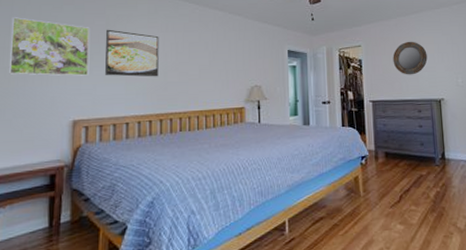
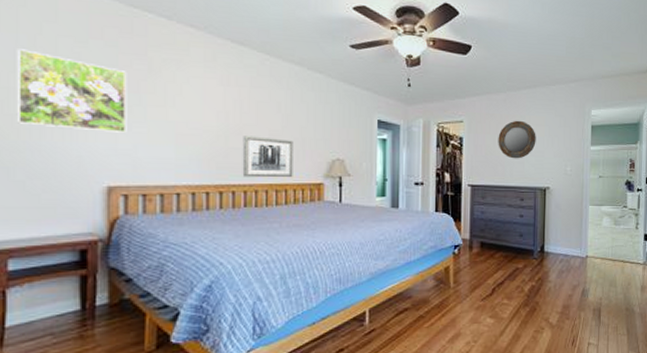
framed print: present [105,29,159,77] -> none [147,76,218,141]
wall art: none [178,71,219,106] -> present [242,136,294,178]

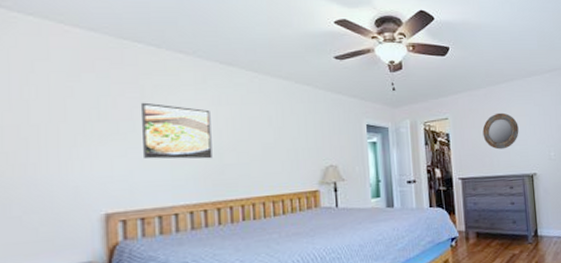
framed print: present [16,49,128,133] -> none [9,88,122,161]
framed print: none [147,76,218,141] -> present [140,102,212,159]
wall art: present [242,136,294,178] -> none [237,151,289,192]

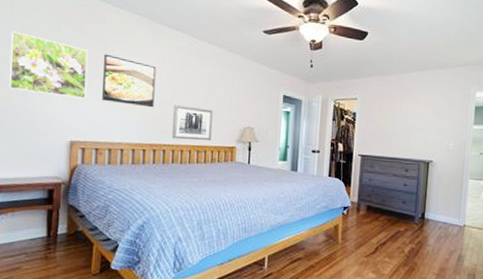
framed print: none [9,88,122,161] -> present [9,31,89,99]
wall art: none [237,151,289,192] -> present [171,104,213,140]
home mirror: present [482,112,519,150] -> none [387,99,423,134]

